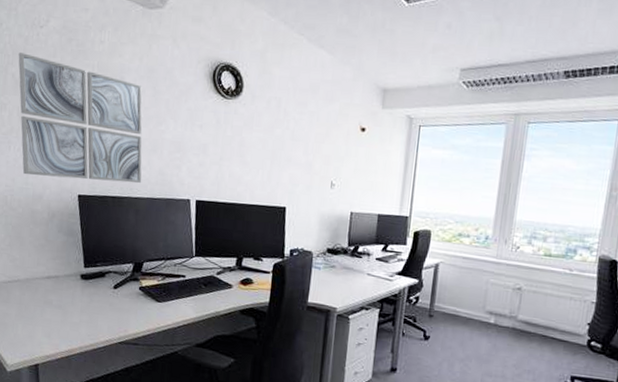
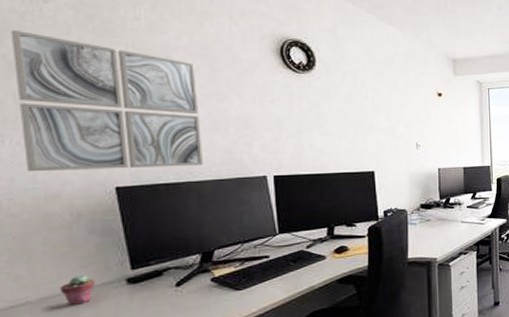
potted succulent: none [38,264,61,289] -> present [60,274,96,305]

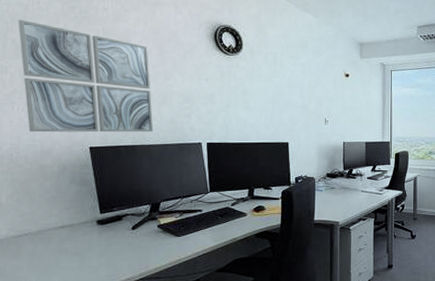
potted succulent: present [60,274,96,305] -> none [51,215,75,238]

